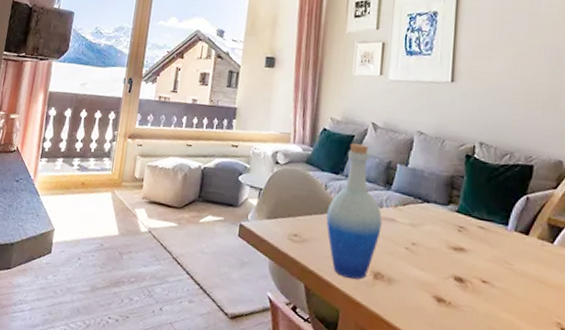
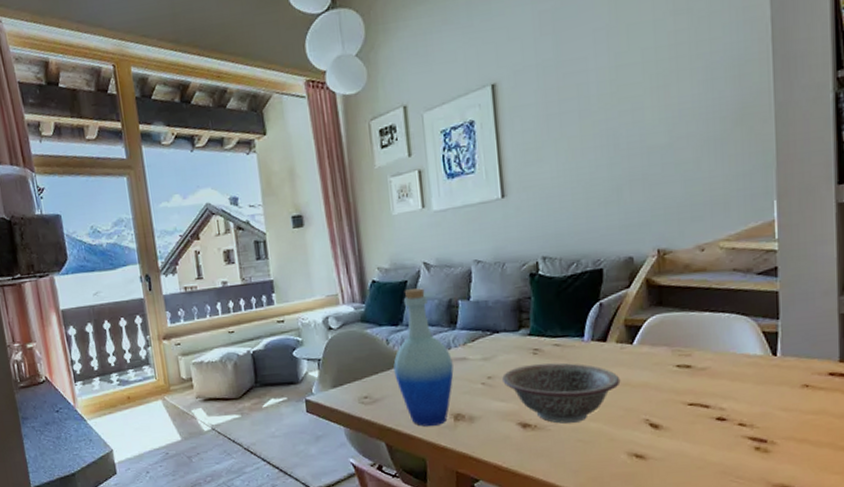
decorative bowl: none [425,240,538,310] -> present [502,362,621,424]

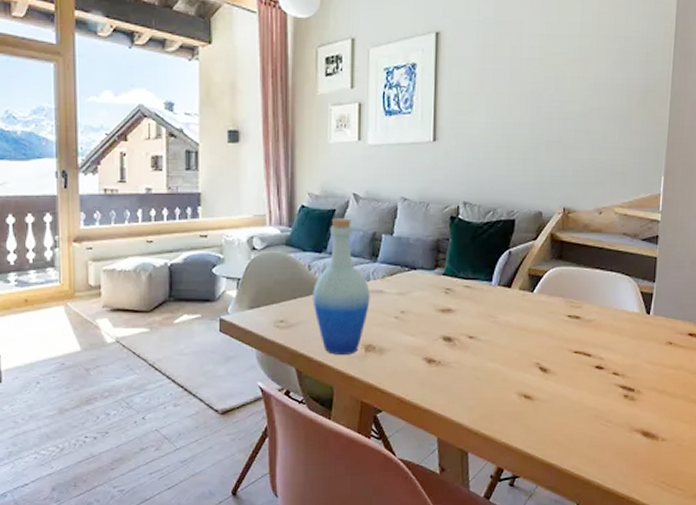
decorative bowl: present [502,362,621,424] -> none [414,302,519,361]

